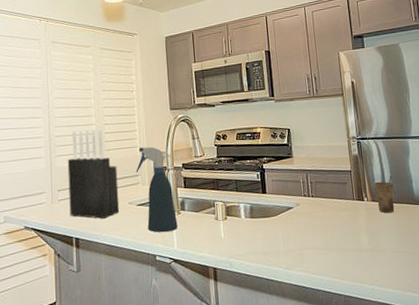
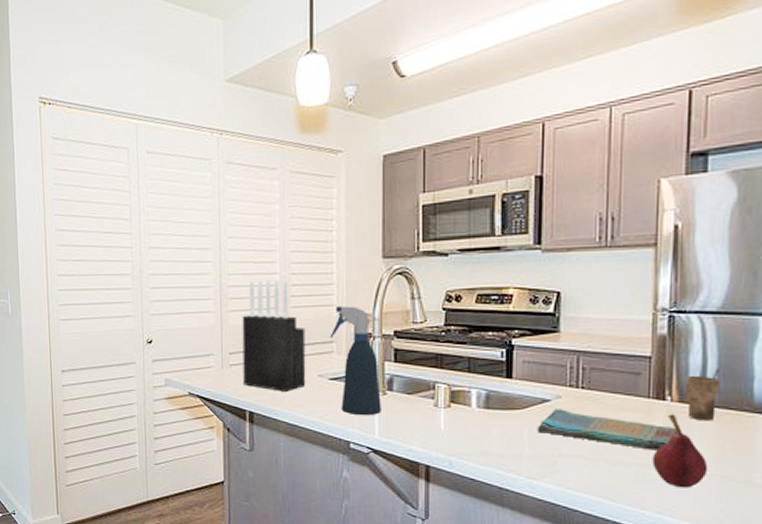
dish towel: none [287,213,374,238] -> present [537,409,677,451]
fruit: none [362,210,397,264] -> present [652,414,708,488]

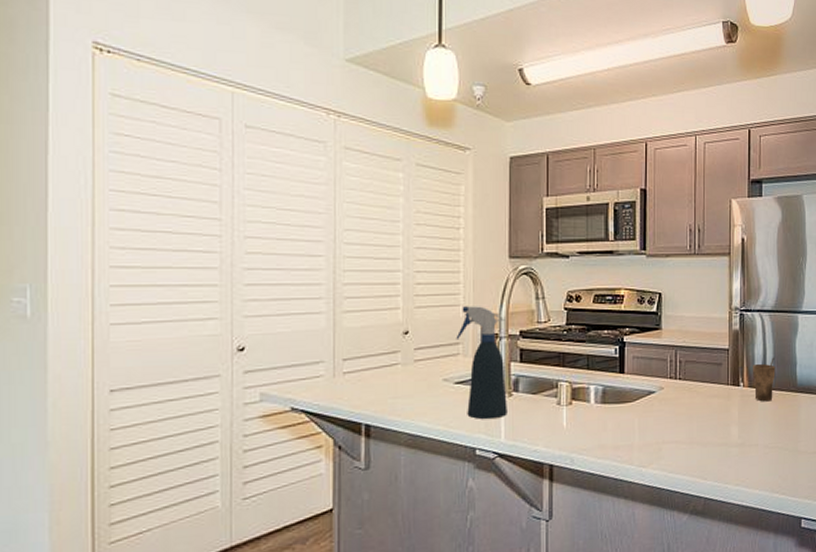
knife block: present [242,280,306,392] -> none [359,277,430,400]
dish towel: present [537,409,677,451] -> none [645,399,748,431]
fruit: present [652,414,708,488] -> none [732,397,770,461]

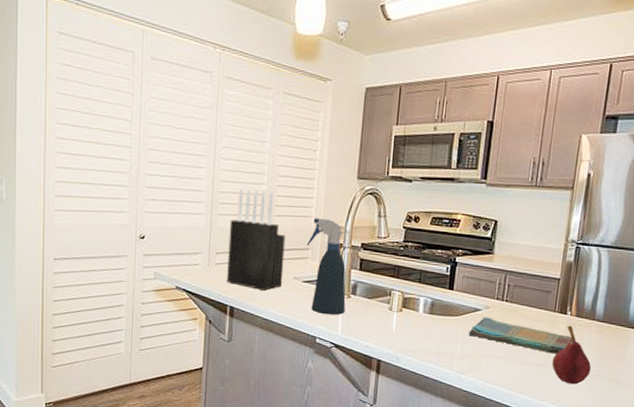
knife block: none [359,277,430,400] -> present [227,188,286,291]
dish towel: none [645,399,748,431] -> present [468,317,573,354]
fruit: none [732,397,770,461] -> present [551,325,592,385]
cup: present [753,357,776,402] -> none [581,291,608,333]

